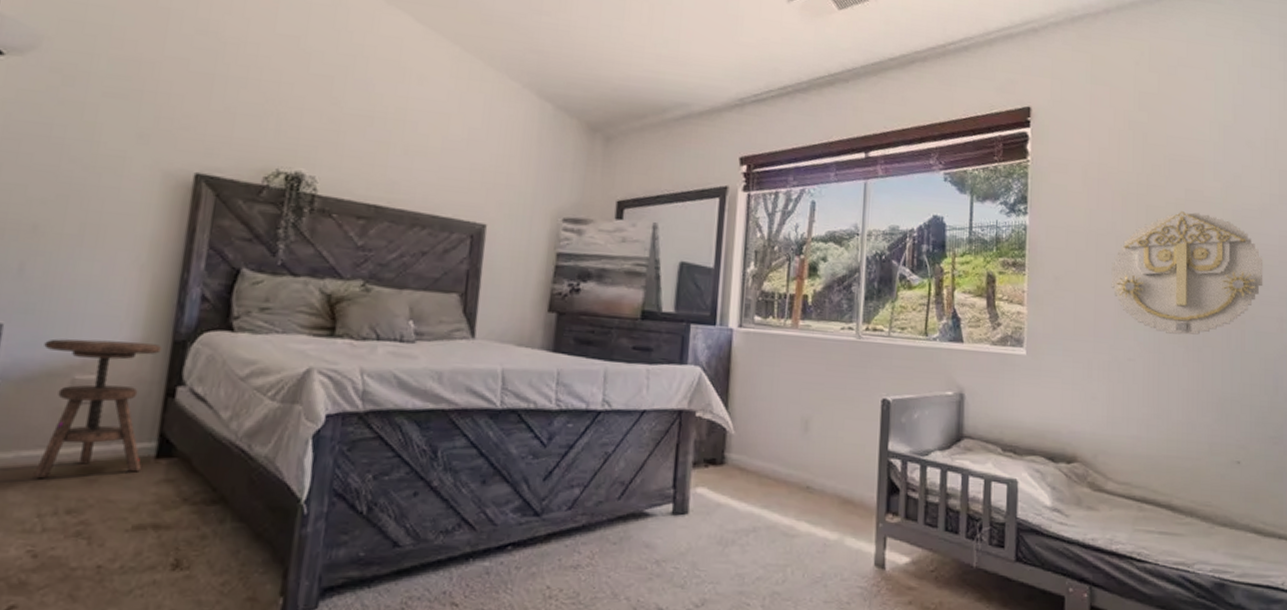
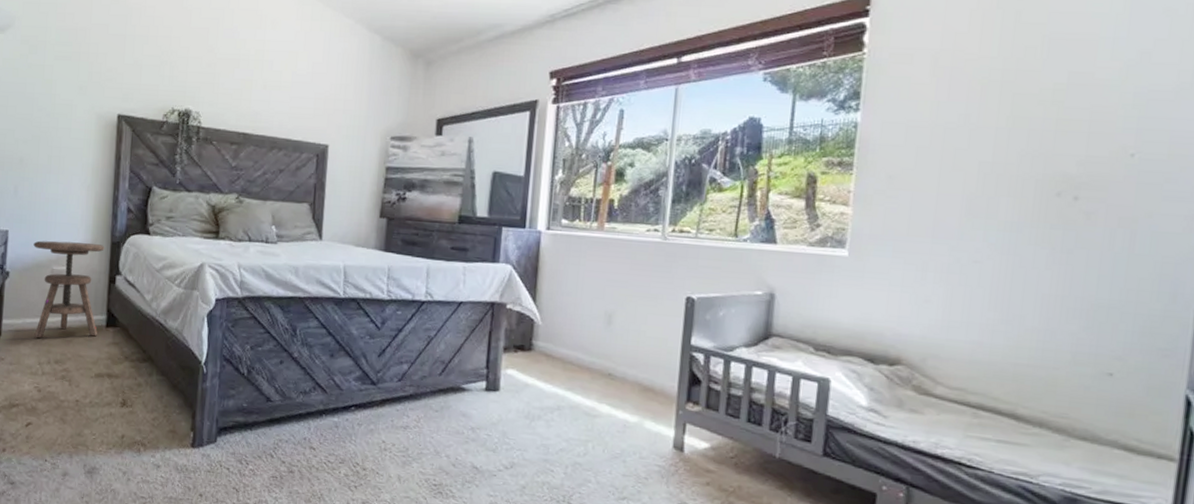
wall decoration: present [1111,211,1263,335] -> none [958,97,1173,236]

